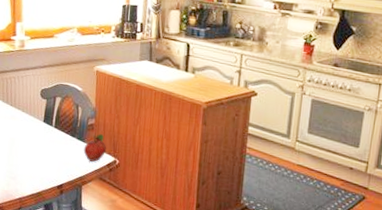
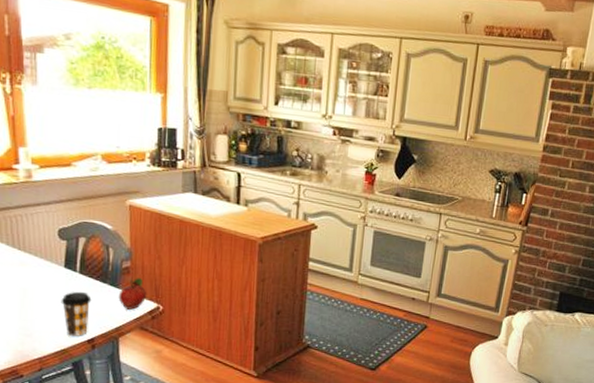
coffee cup: none [39,143,63,182] -> present [61,291,92,336]

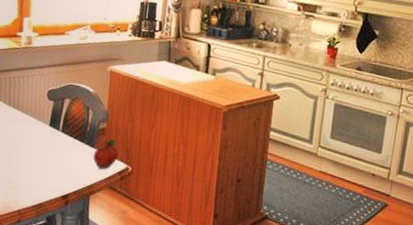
coffee cup: present [61,291,92,336] -> none [43,148,70,192]

